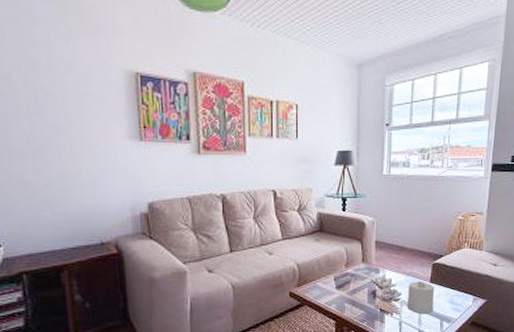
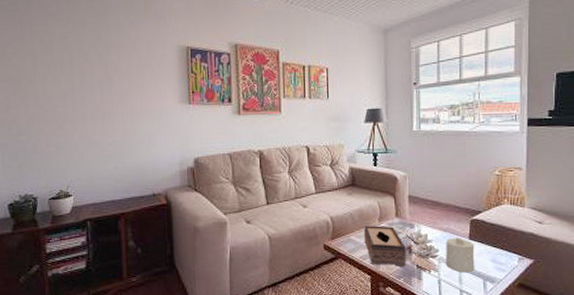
tissue box: none [330,271,371,311] -> present [364,226,407,266]

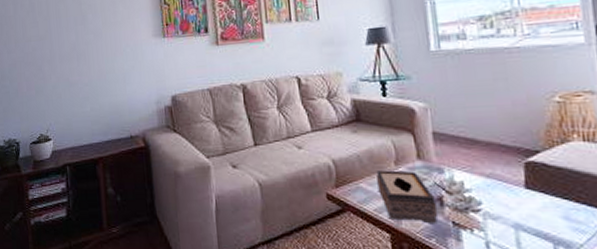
candle: present [445,237,475,273] -> none [491,185,539,234]

